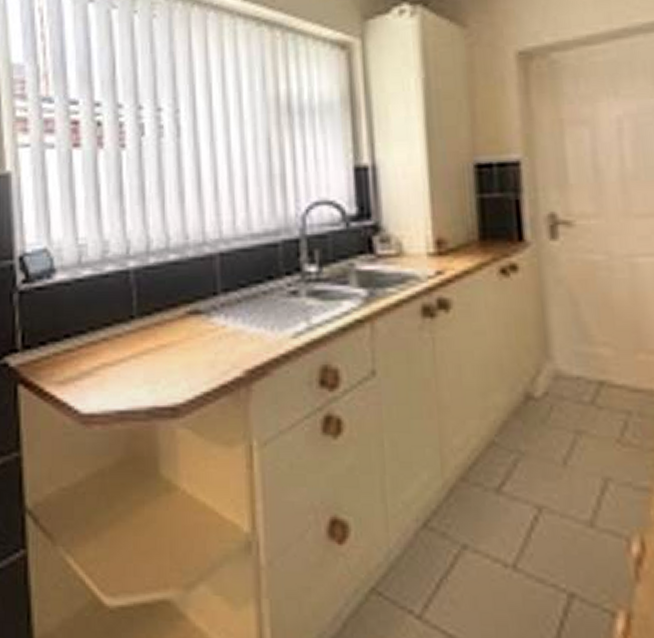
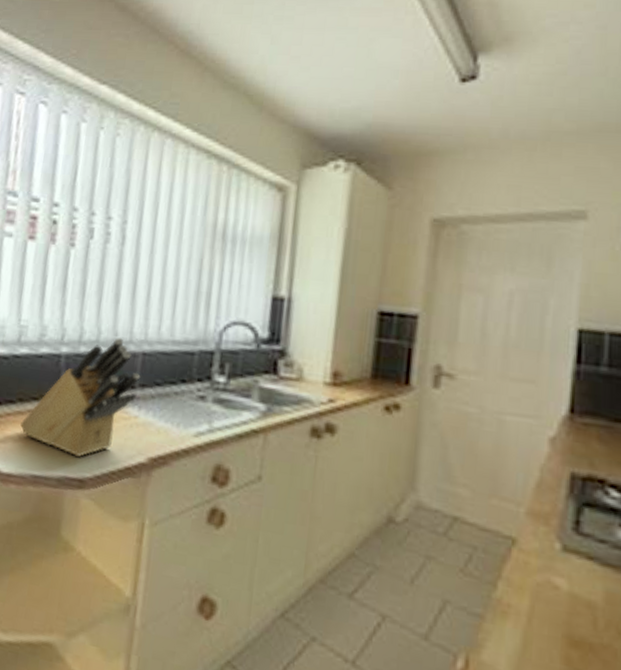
knife block: none [96,241,222,382] -> present [20,338,141,457]

